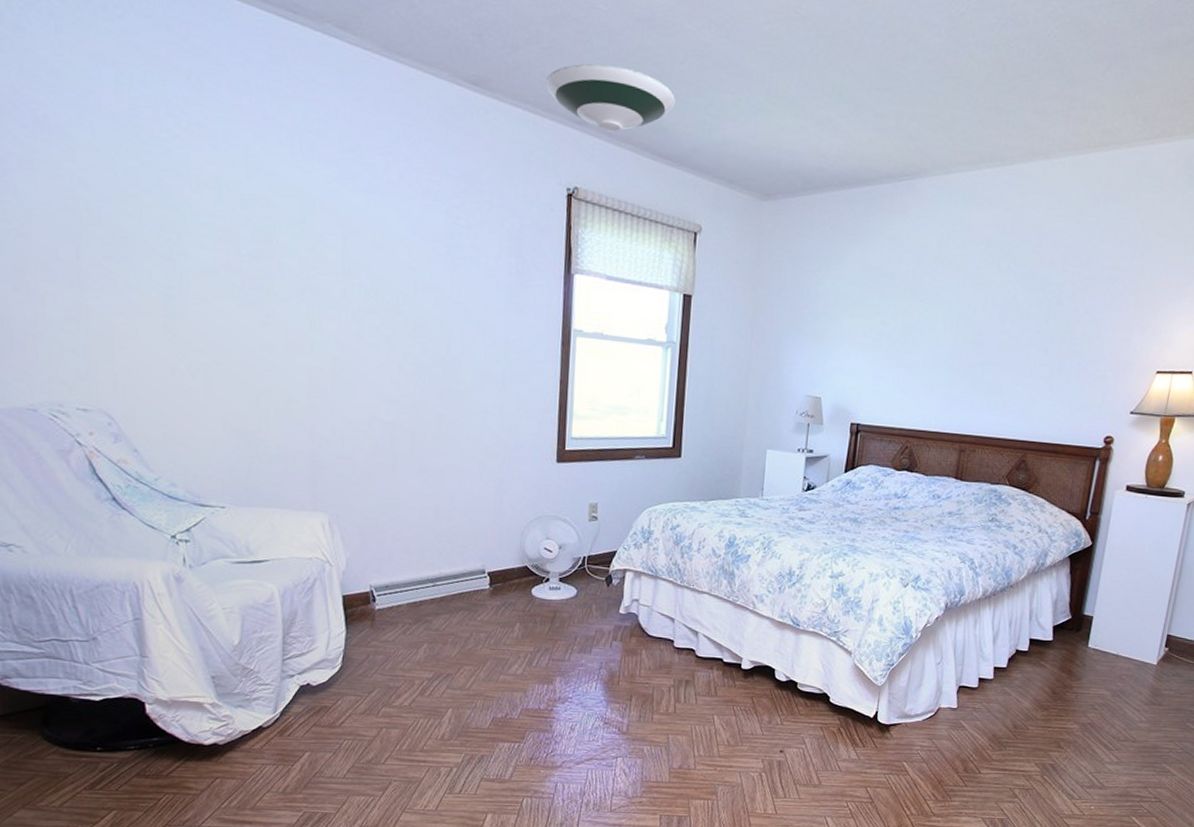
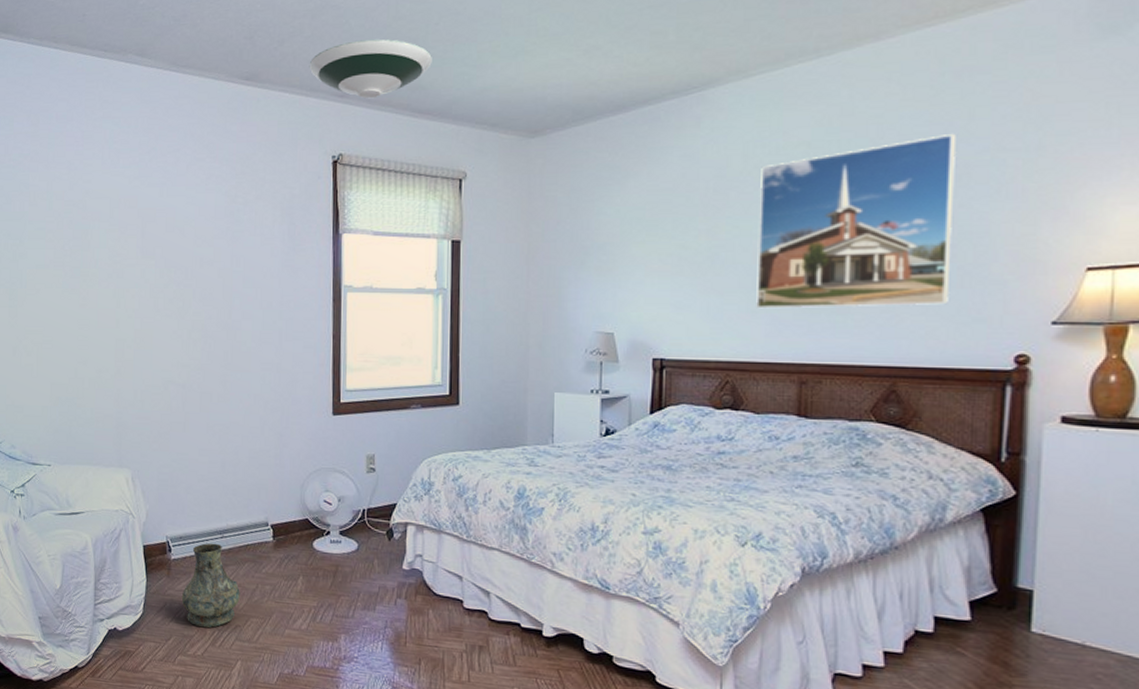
vase: none [386,591,453,678] -> present [181,543,240,628]
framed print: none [935,250,1089,393] -> present [756,134,956,309]

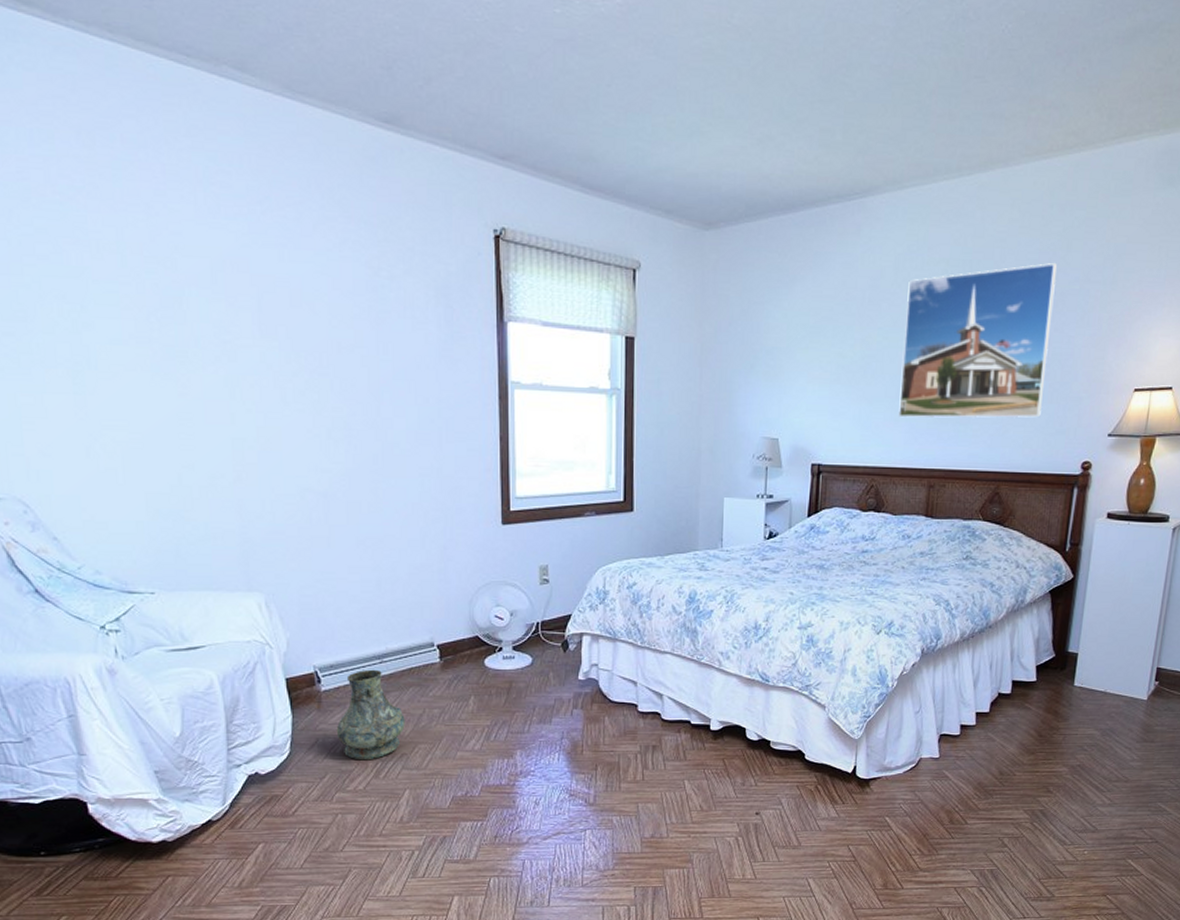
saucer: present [309,39,433,99] -> none [463,91,605,166]

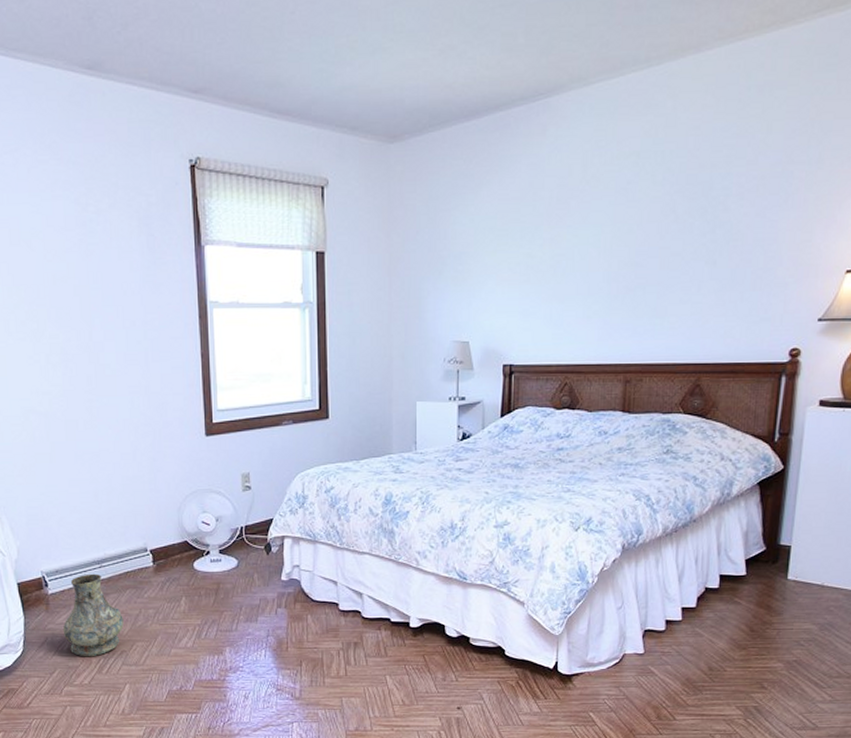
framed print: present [898,263,1057,418] -> none [591,147,756,314]

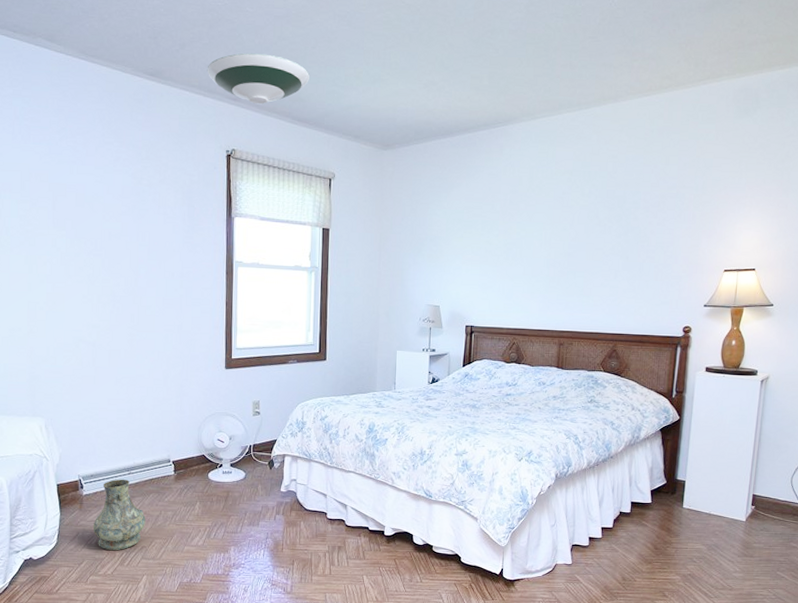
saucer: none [157,27,291,96] -> present [207,53,310,105]

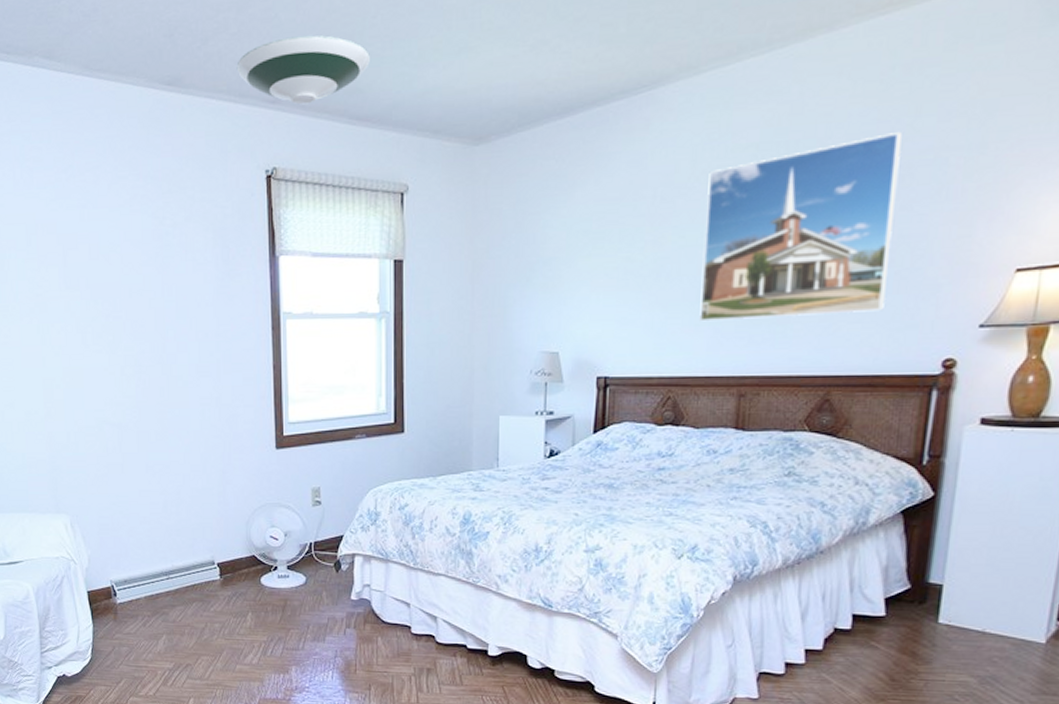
vase: present [92,479,145,551] -> none [129,585,189,669]
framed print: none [534,174,658,292] -> present [699,132,902,322]

